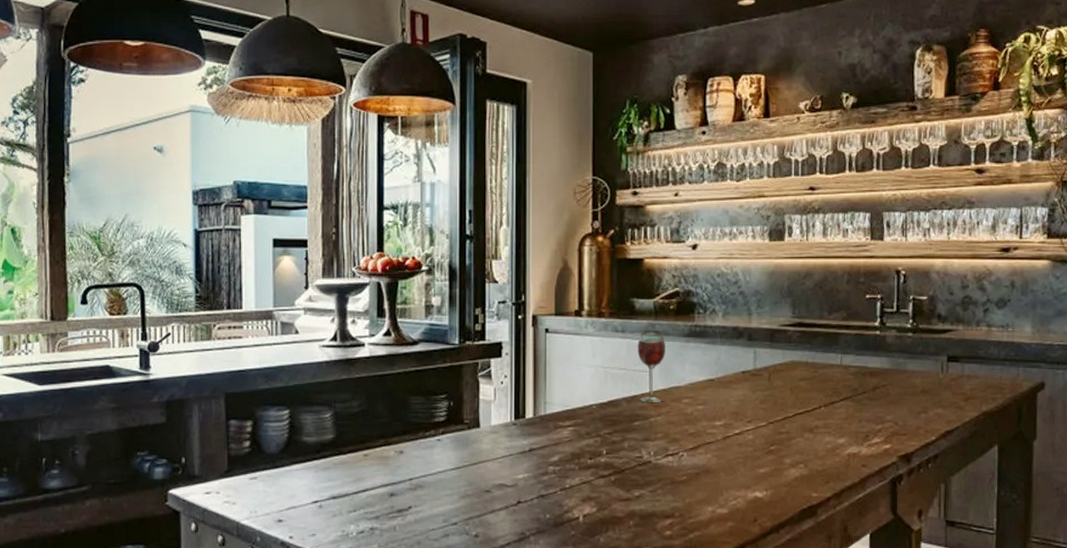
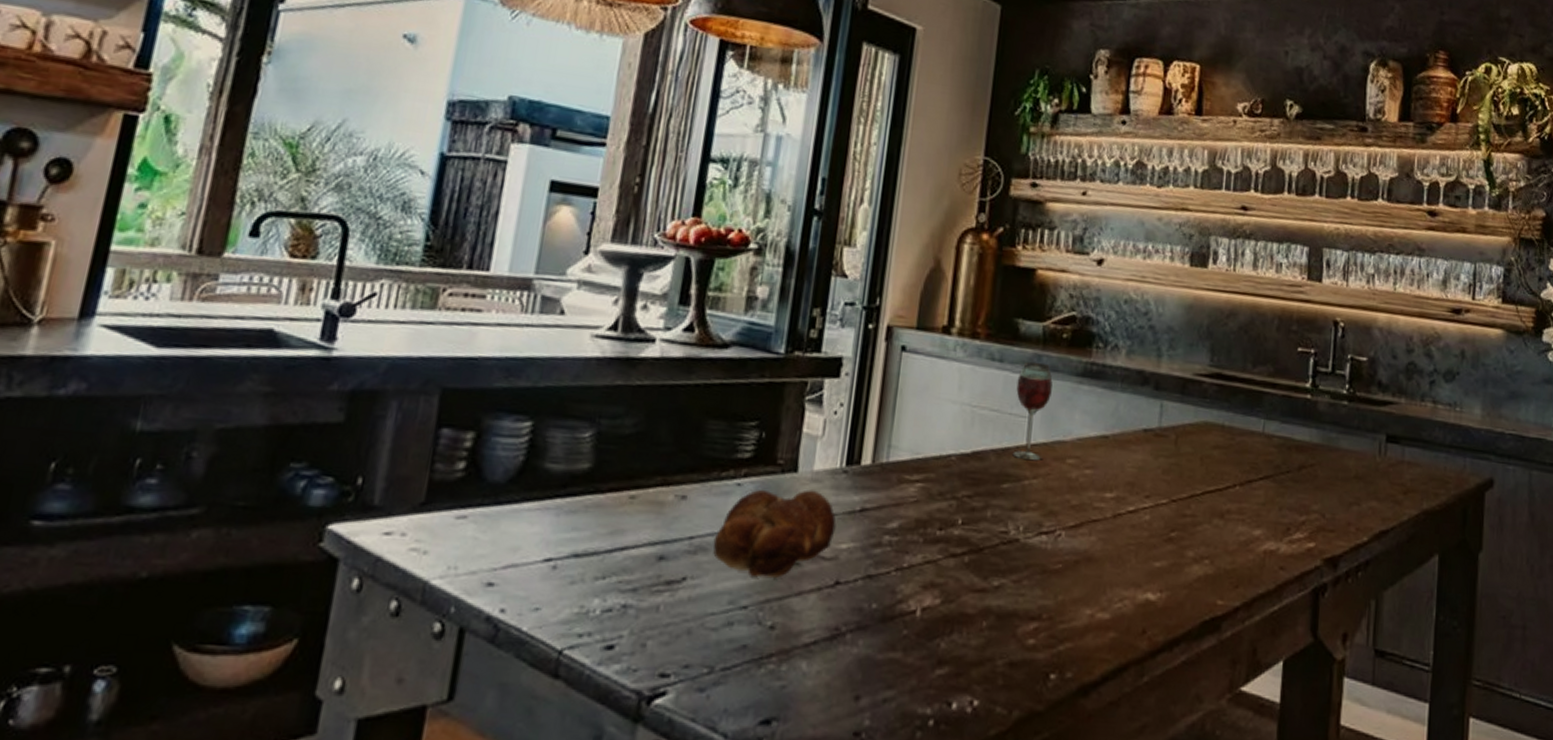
bread loaf: none [426,439,513,502] -> present [713,489,837,578]

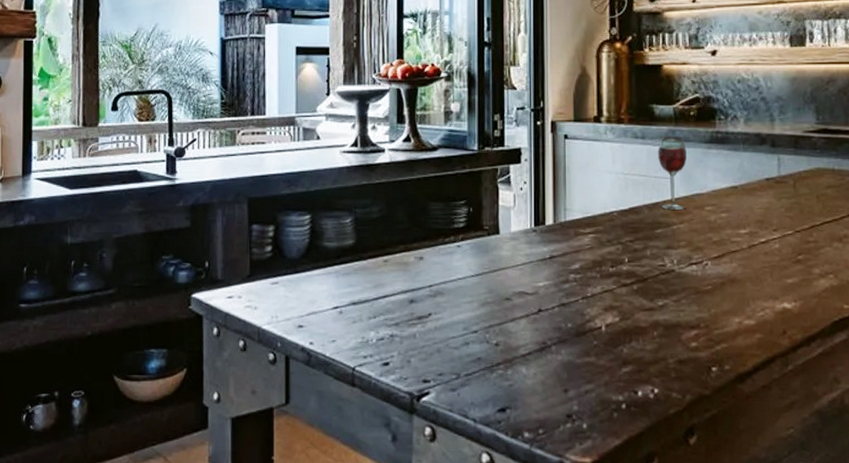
bread loaf: present [713,489,837,578] -> none [446,246,533,310]

